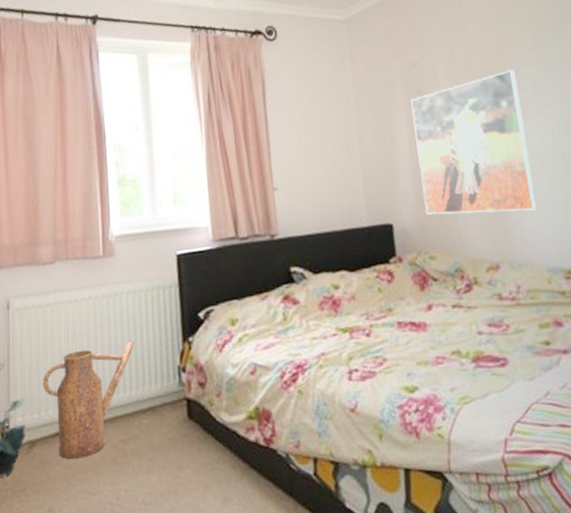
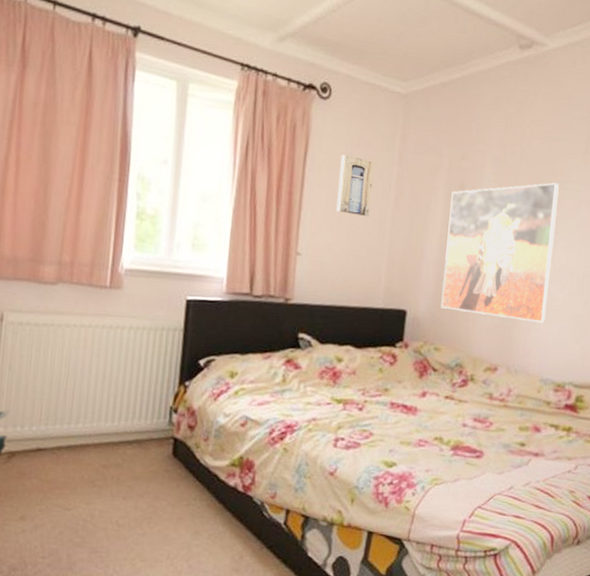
watering can: present [42,341,135,460] -> none [29,374,131,476]
wall art: none [297,86,336,142] -> present [336,155,375,217]

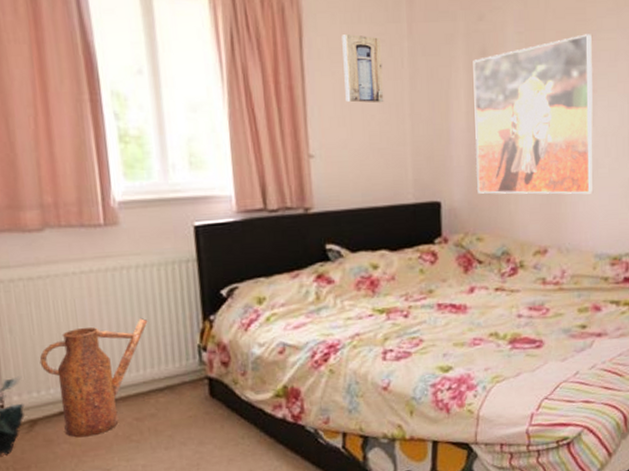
watering can: none [29,374,131,476] -> present [39,318,148,438]

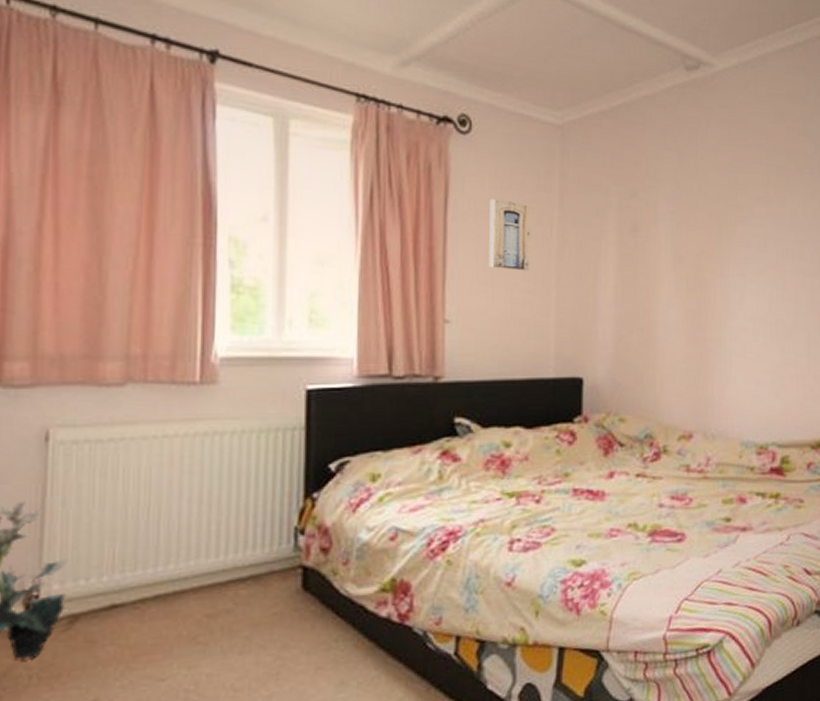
watering can: present [39,318,148,438] -> none [95,493,238,638]
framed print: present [473,34,594,194] -> none [622,219,743,379]

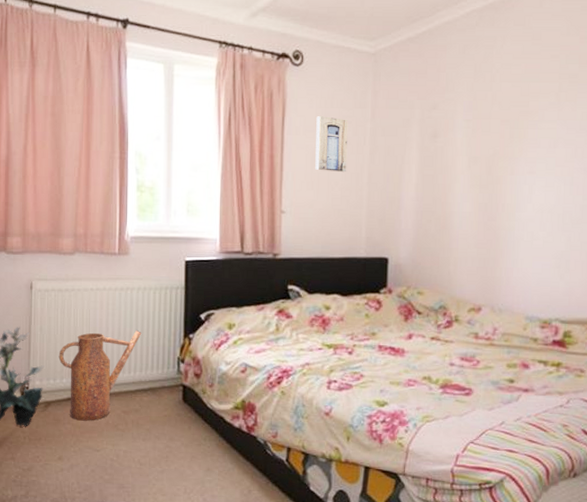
watering can: none [95,493,238,638] -> present [58,330,142,421]

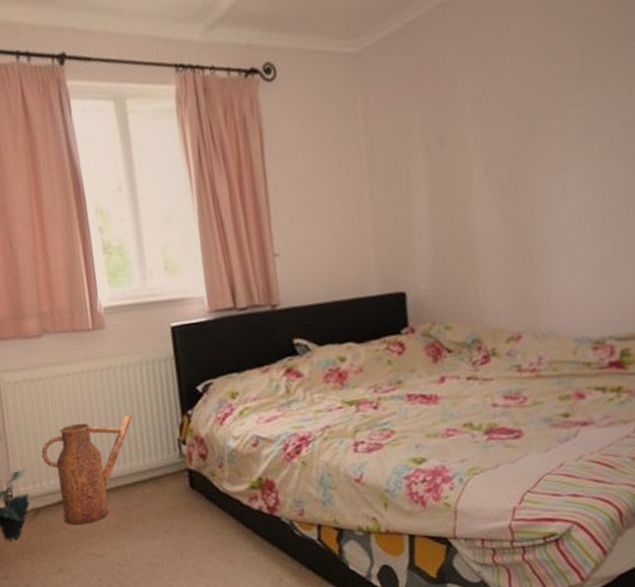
wall art: present [315,116,348,173] -> none [300,136,344,201]

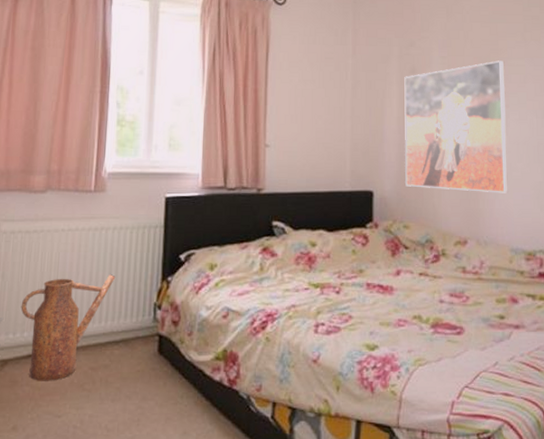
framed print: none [431,111,569,282] -> present [404,60,508,193]

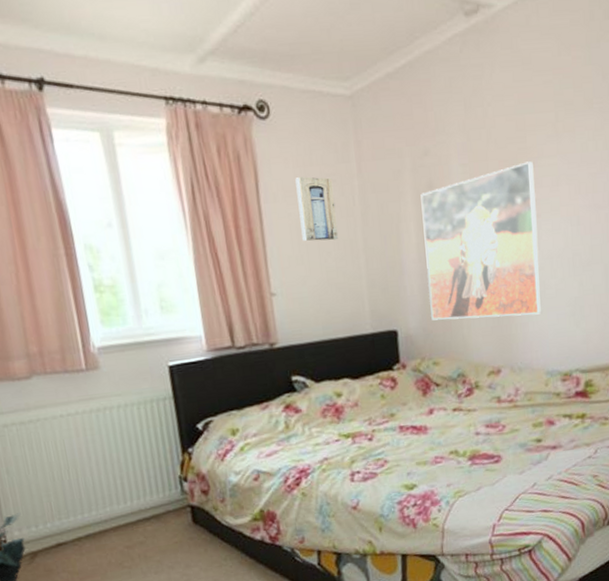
watering can: present [21,274,116,381] -> none [35,454,132,567]
wall art: none [299,52,330,106] -> present [295,177,339,241]

